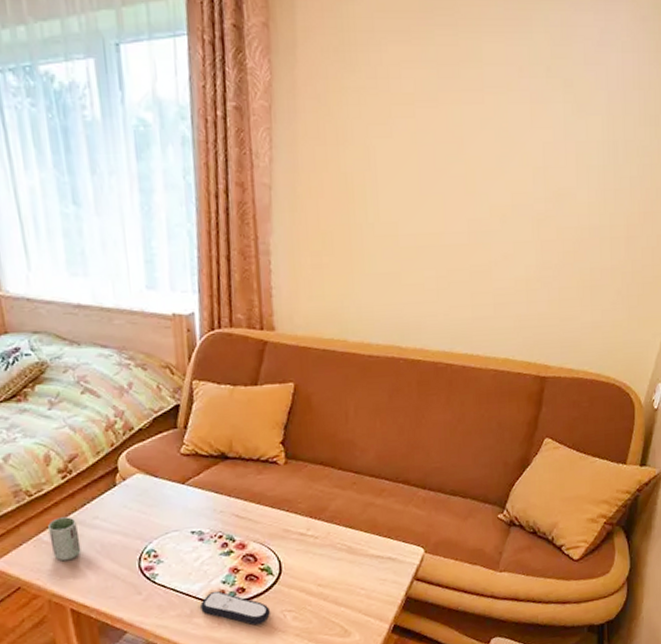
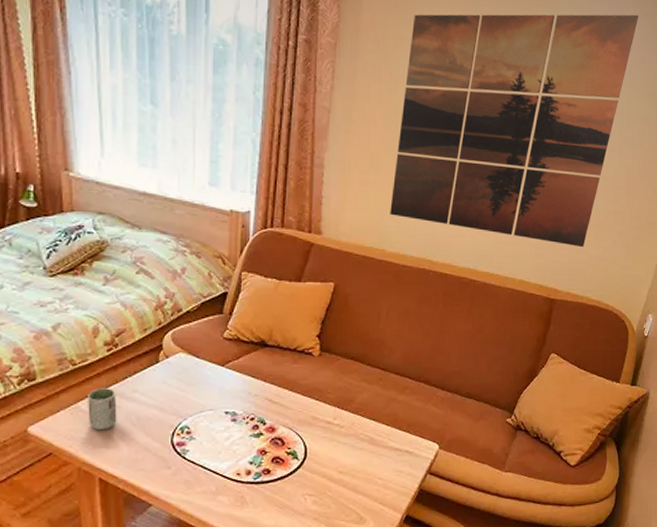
remote control: present [200,590,270,626] -> none [226,470,292,507]
wall art: none [349,20,633,314] -> present [390,14,639,248]

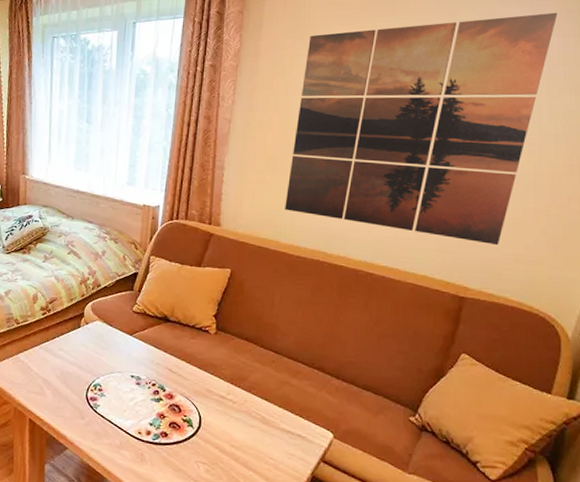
cup: present [88,388,117,431] -> none [25,344,47,379]

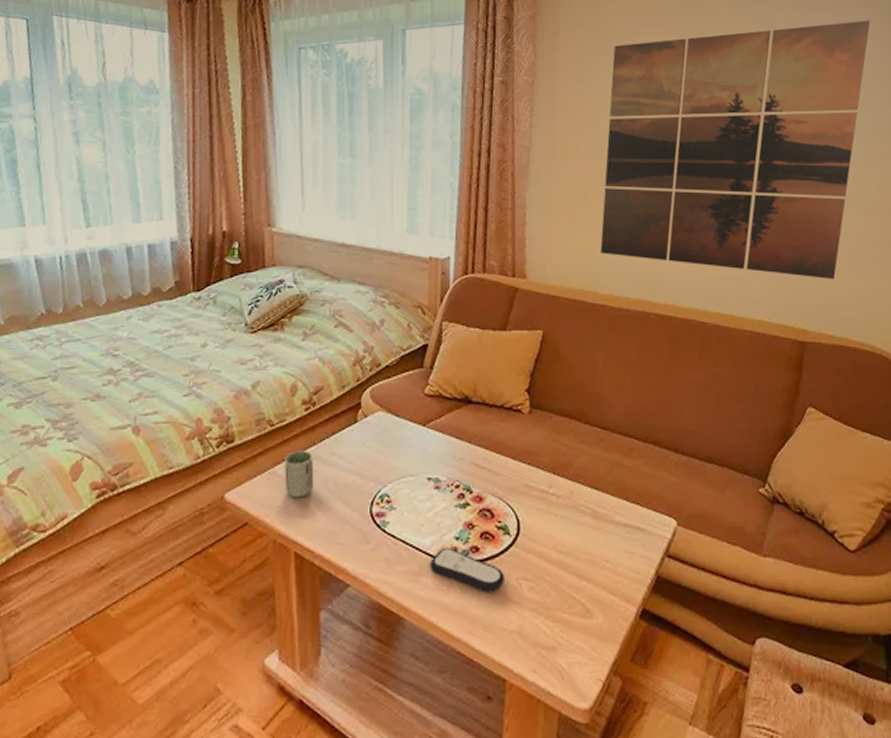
cup: none [25,344,47,379] -> present [284,451,314,498]
remote control: none [129,429,186,469] -> present [430,547,504,593]

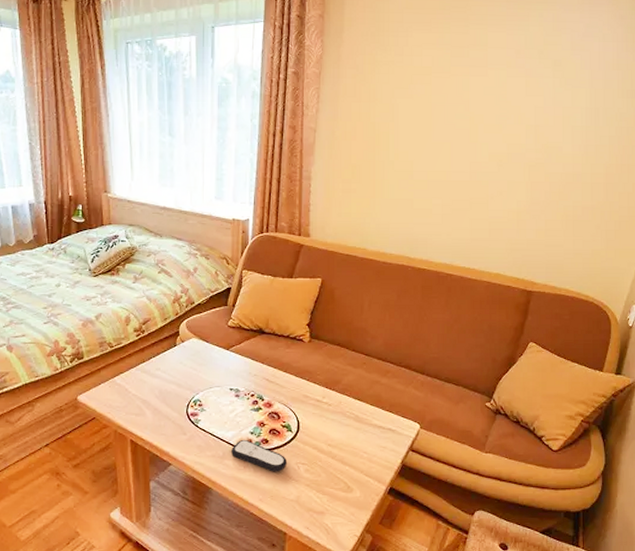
cup: present [284,451,314,498] -> none [122,366,144,401]
wall art: present [600,20,871,280] -> none [370,18,613,242]

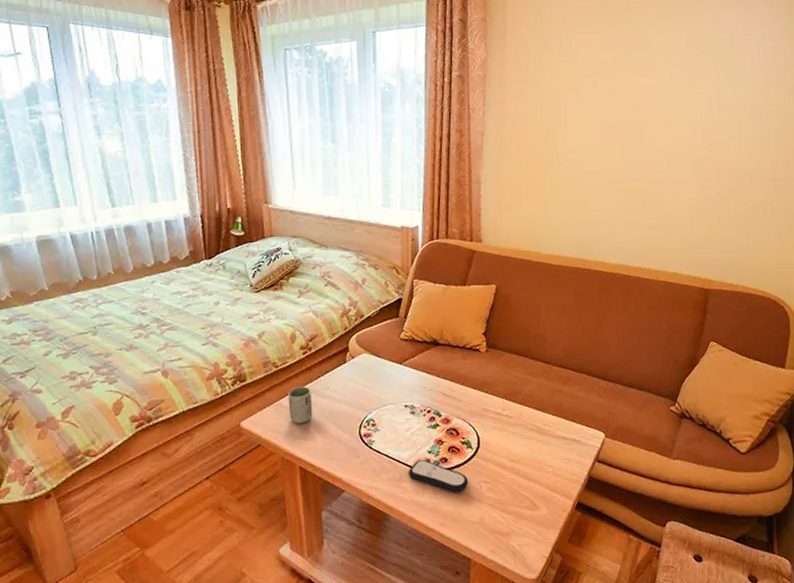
cup: none [122,366,144,401] -> present [288,386,313,424]

